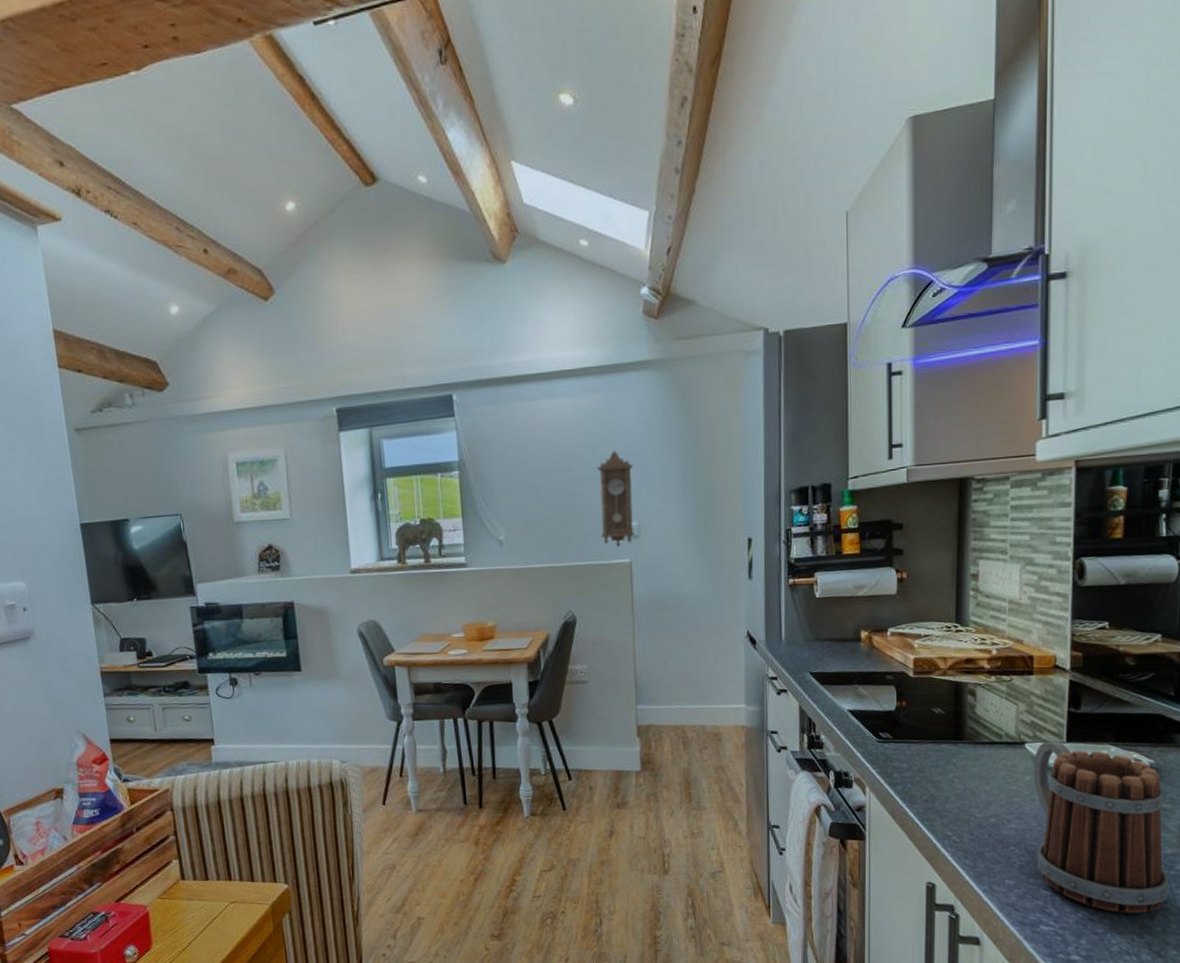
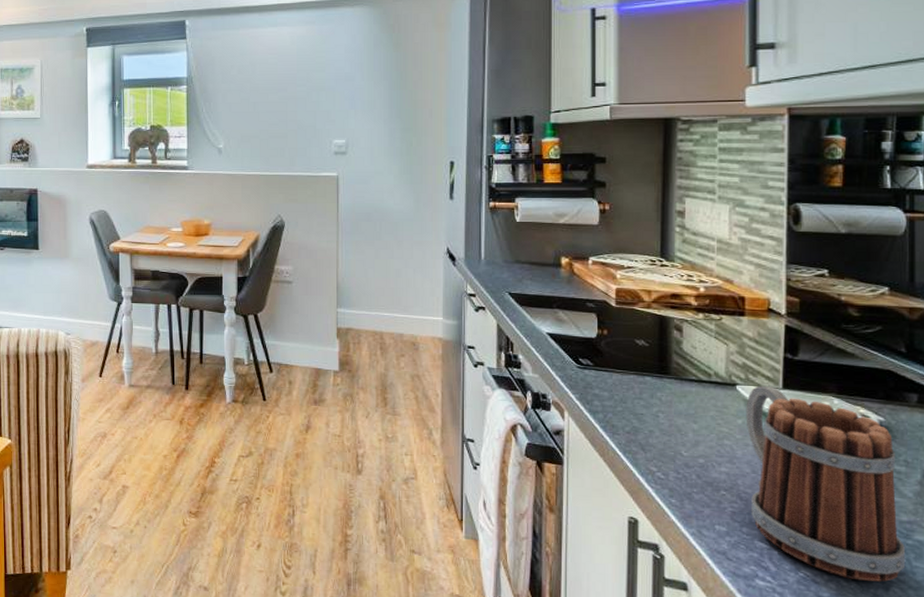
pendulum clock: present [597,450,635,547] -> none [310,75,343,161]

